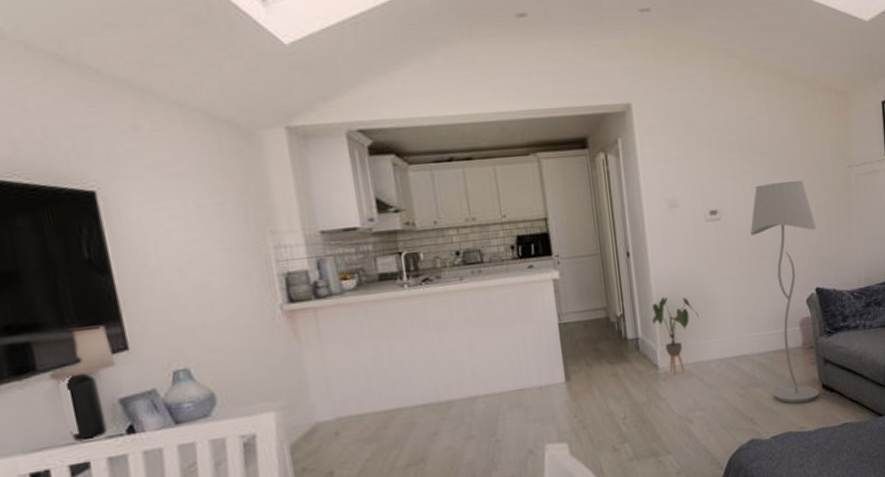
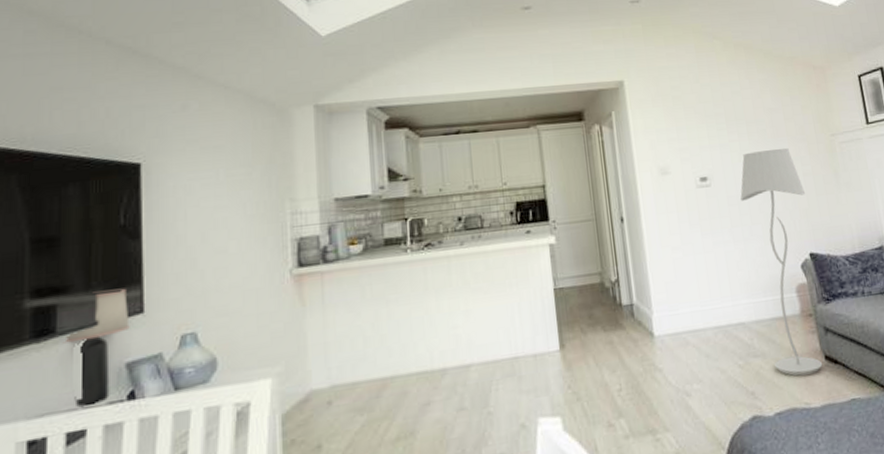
house plant: present [652,296,699,376] -> none [646,261,693,344]

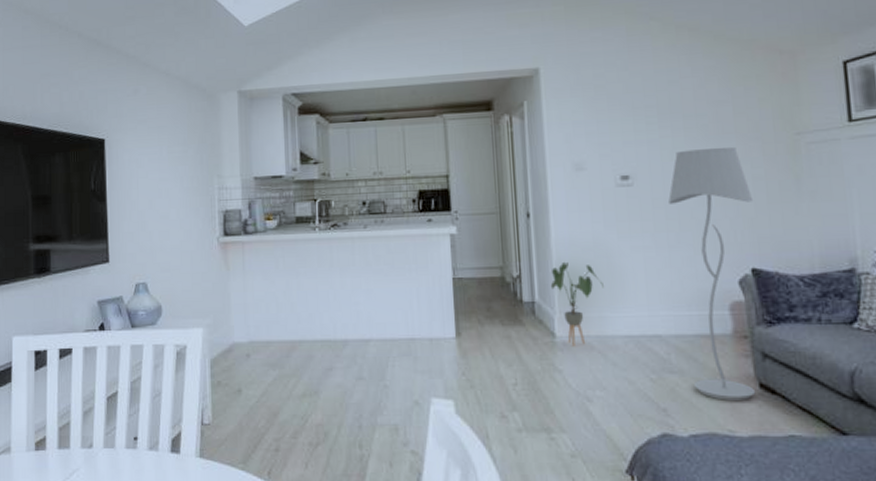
table lamp: present [62,288,130,408] -> none [55,241,100,331]
house plant: none [646,261,693,344] -> present [550,261,604,347]

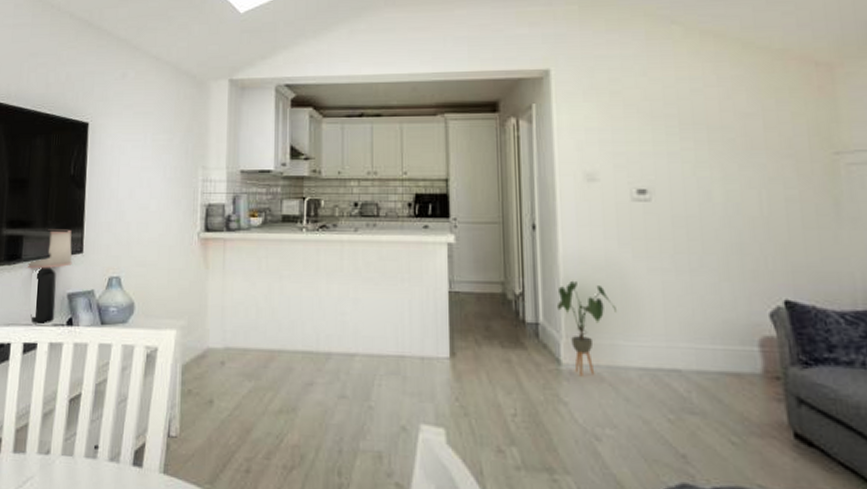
table lamp: none [55,241,100,331] -> present [25,229,72,325]
floor lamp: present [668,147,756,402] -> none [690,163,790,453]

